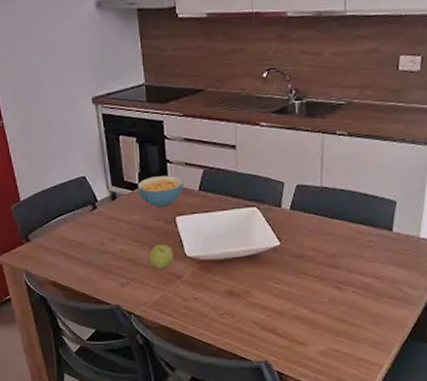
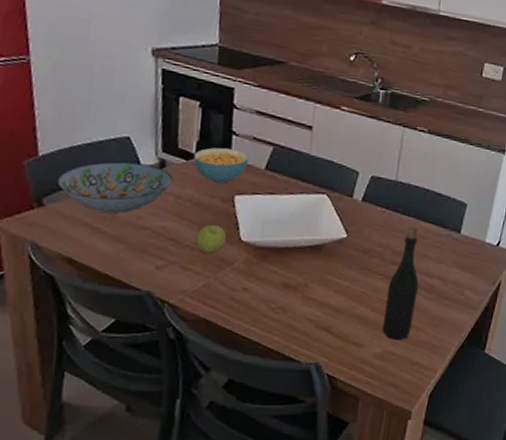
decorative bowl: none [36,197,124,242] -> present [57,161,173,213]
bottle: none [324,229,355,339] -> present [382,226,419,341]

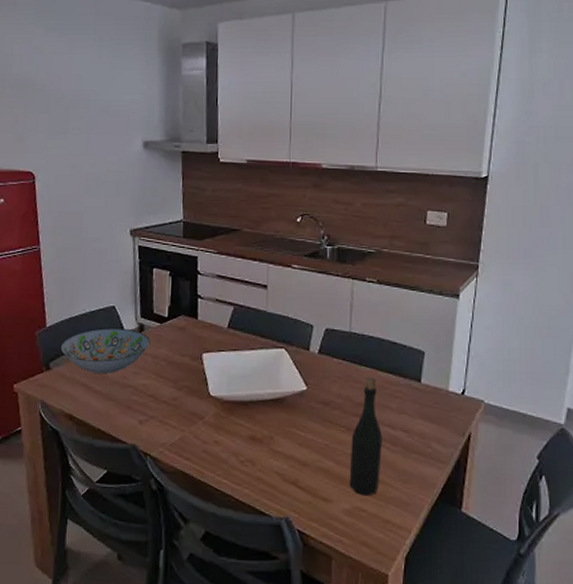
cereal bowl: present [193,147,249,183] -> none [166,311,213,342]
apple: present [196,224,227,254] -> none [172,381,198,408]

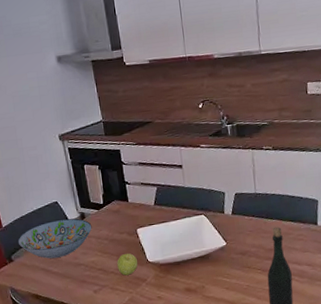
apple: none [172,381,198,408] -> present [117,253,138,276]

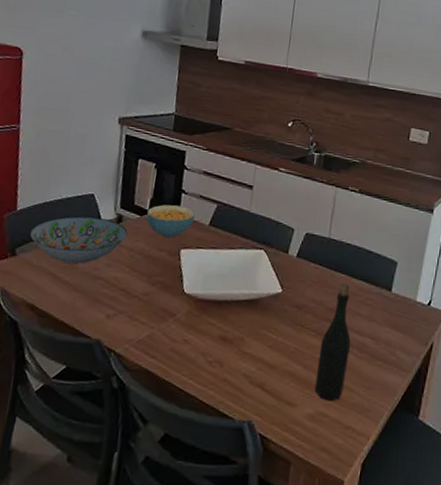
cereal bowl: none [102,194,142,222] -> present [146,204,195,238]
apple: present [117,253,138,276] -> none [144,276,172,305]

